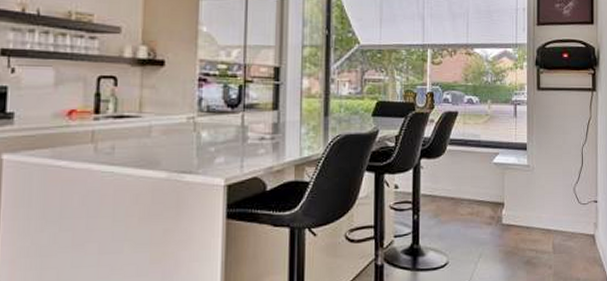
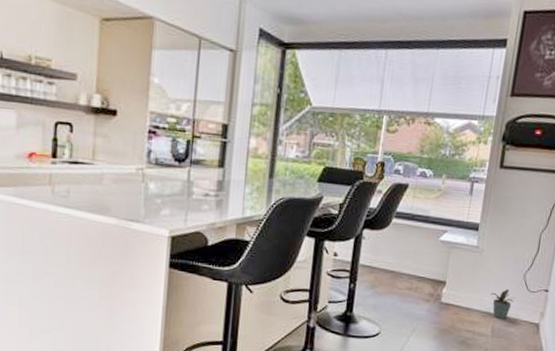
potted plant: none [546,204,569,234] -> present [490,289,515,319]

